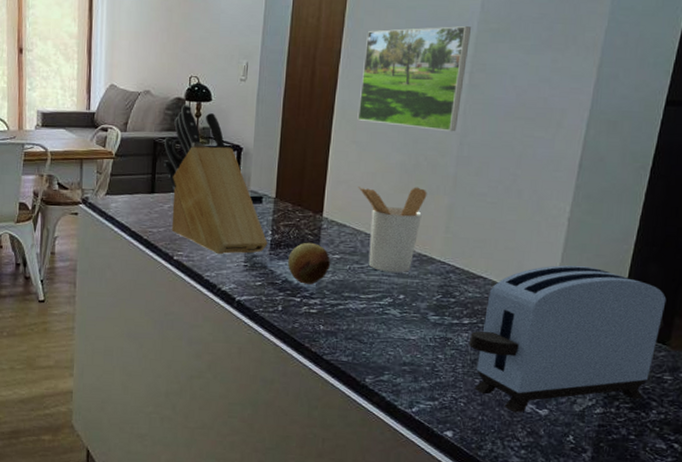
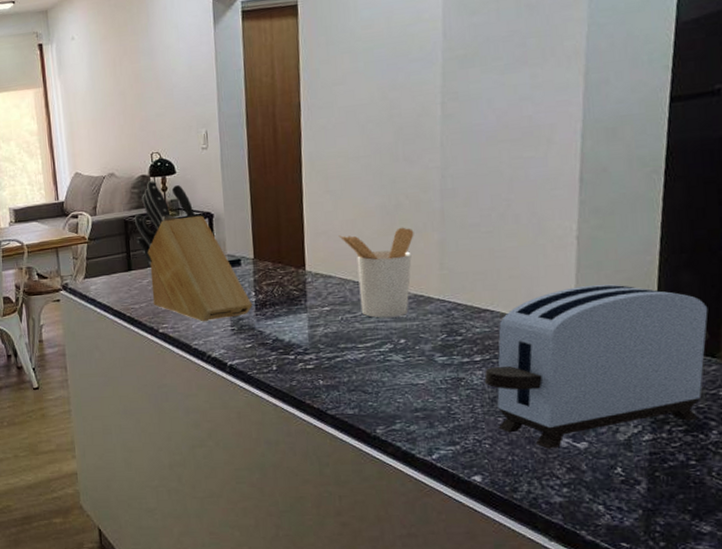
fruit: present [288,242,331,285] -> none [276,298,322,341]
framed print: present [357,26,472,132] -> none [325,57,436,170]

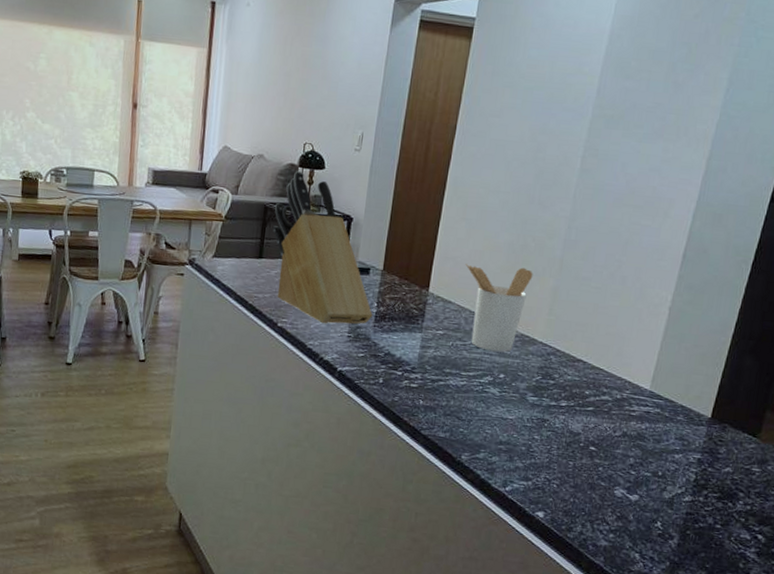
toaster: present [484,284,710,449] -> none [564,353,760,497]

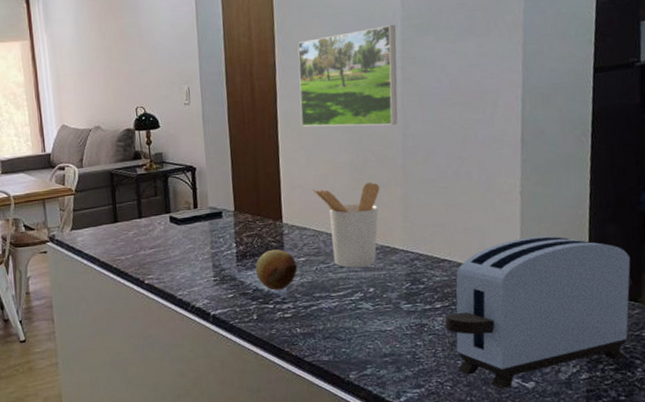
knife block: present [273,171,373,325] -> none [120,134,234,273]
fruit: none [391,316,434,359] -> present [255,249,298,290]
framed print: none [468,108,587,215] -> present [297,25,398,127]
toaster: none [564,353,760,497] -> present [444,236,633,389]

